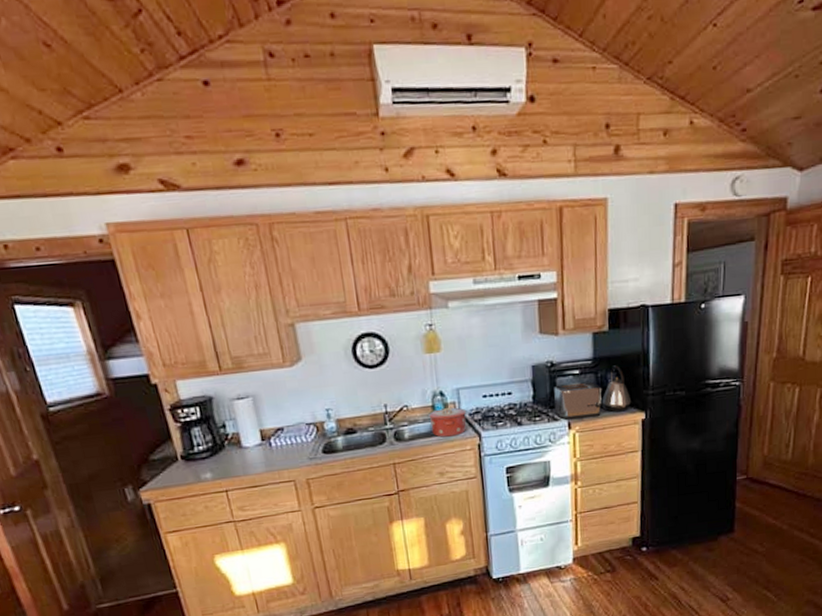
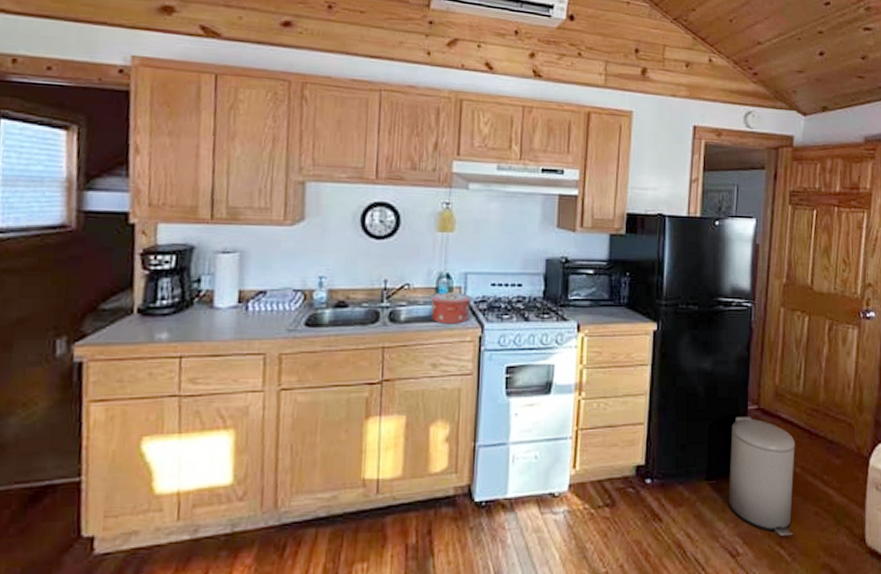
toaster: present [553,381,602,421] -> none [564,283,615,322]
kettle: present [601,365,632,413] -> none [613,270,644,320]
pedal bin: none [719,486,783,583] -> present [729,417,795,537]

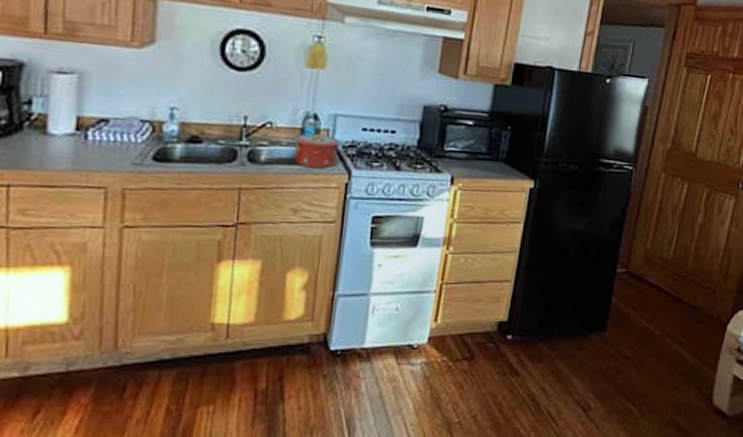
pedal bin: present [729,417,795,537] -> none [586,279,659,394]

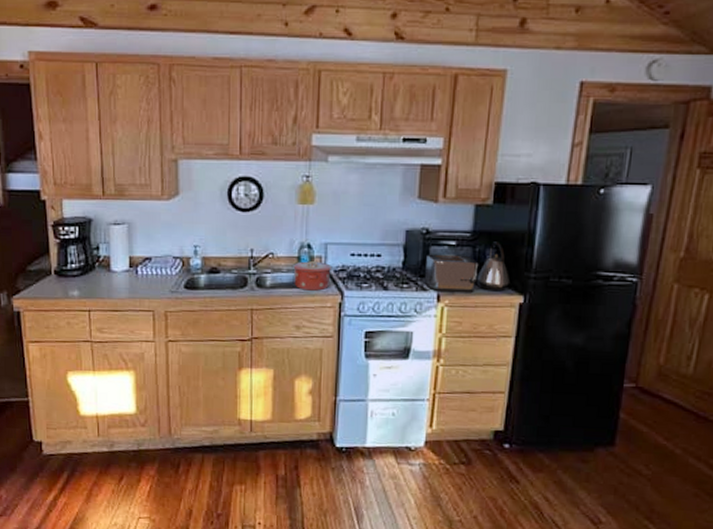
toaster: none [439,133,494,177] -> present [424,254,479,294]
kettle: none [490,124,523,176] -> present [476,241,511,292]

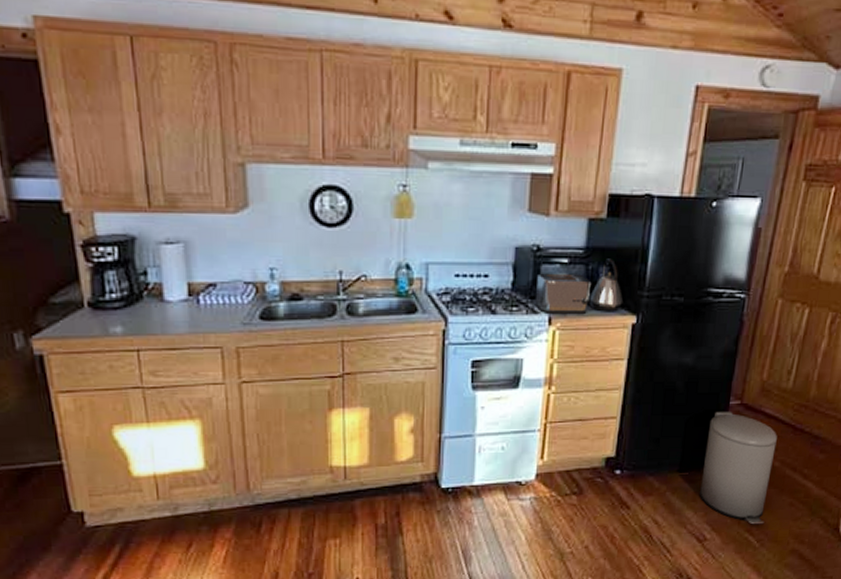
casserole: present [292,261,332,292] -> none [388,284,435,319]
pedal bin: none [593,394,678,513] -> present [699,412,777,525]

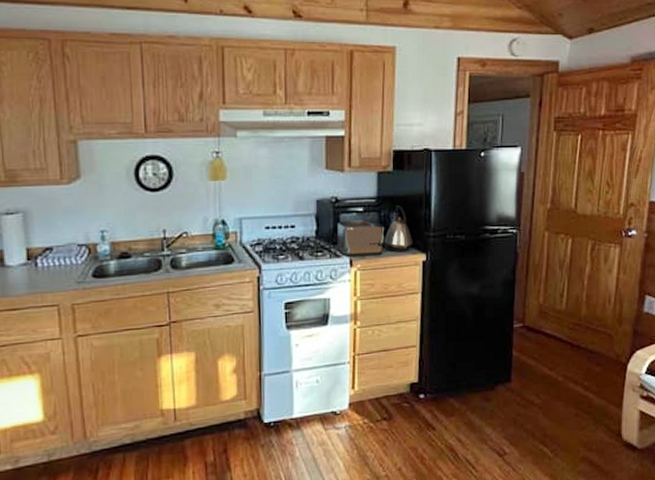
pedal bin: present [699,412,777,525] -> none [496,334,558,437]

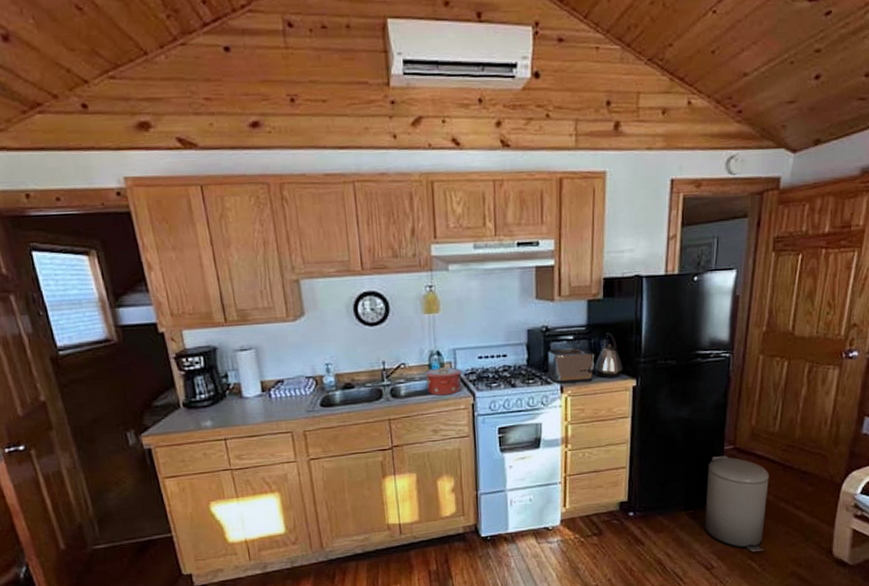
casserole: none [207,237,248,269] -> present [423,367,463,397]
pedal bin: none [496,334,558,437] -> present [705,456,769,553]

